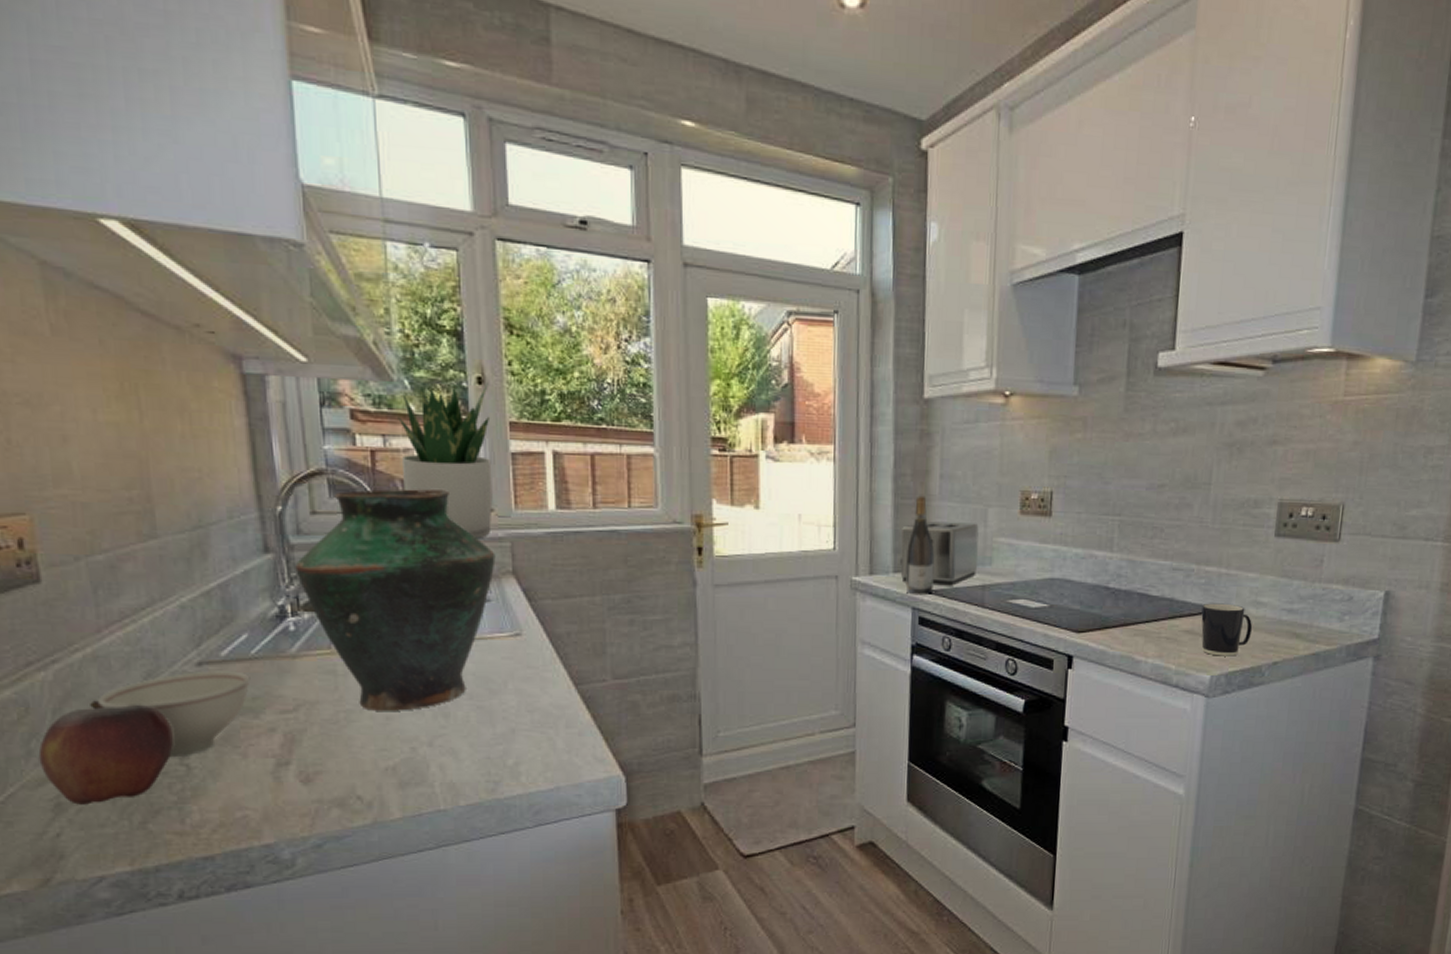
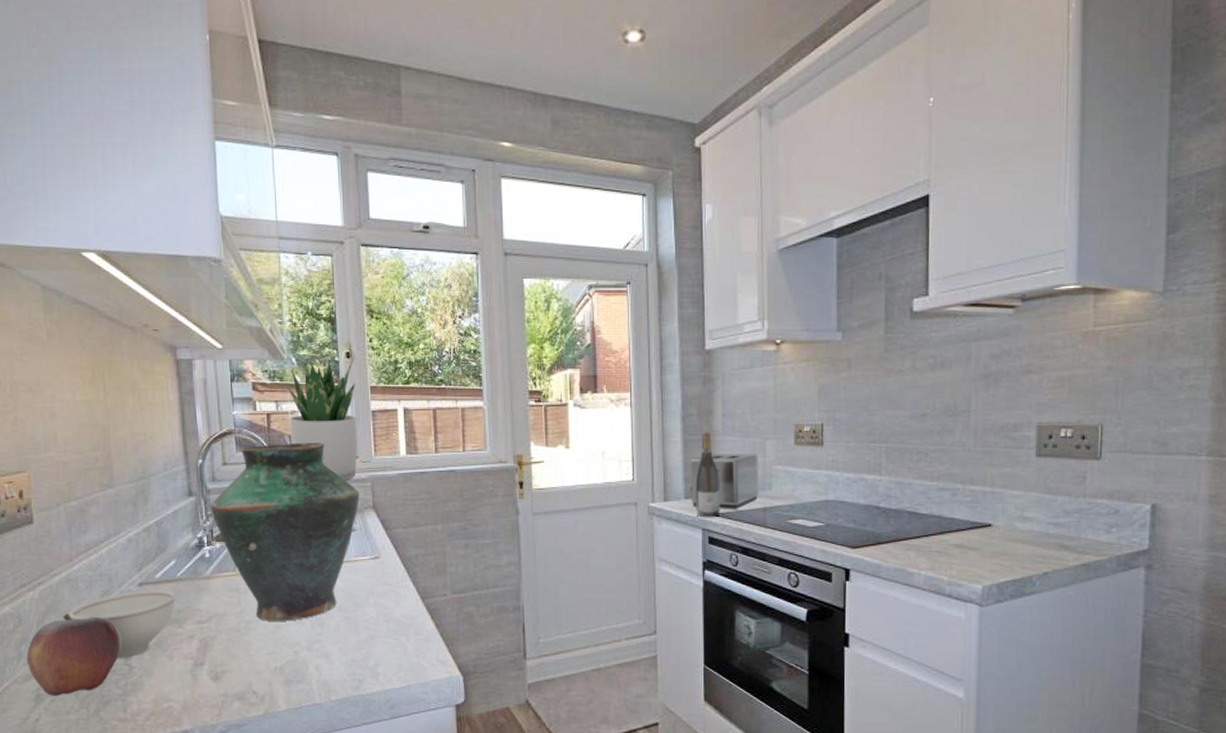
mug: present [1201,603,1253,657] -> none [969,519,1021,568]

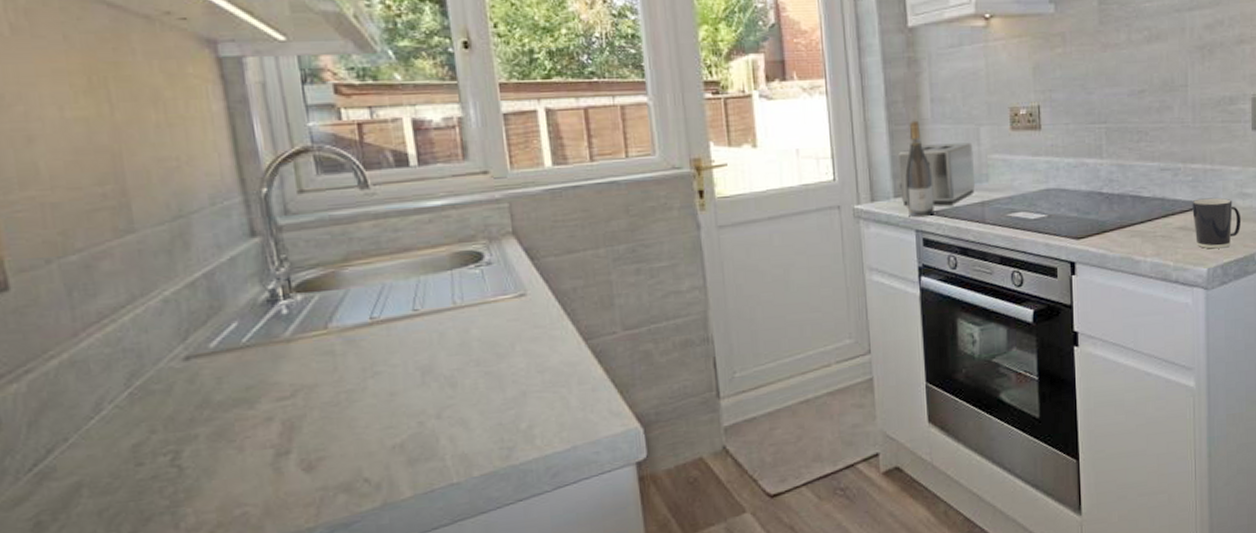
fruit: present [26,614,121,696] -> none [13,406,164,522]
bowl: present [68,590,177,659] -> none [76,362,243,459]
vase: present [211,443,360,621] -> none [284,156,494,388]
planter: present [287,357,358,481] -> none [384,47,488,203]
mug: none [969,519,1021,568] -> present [1192,197,1242,249]

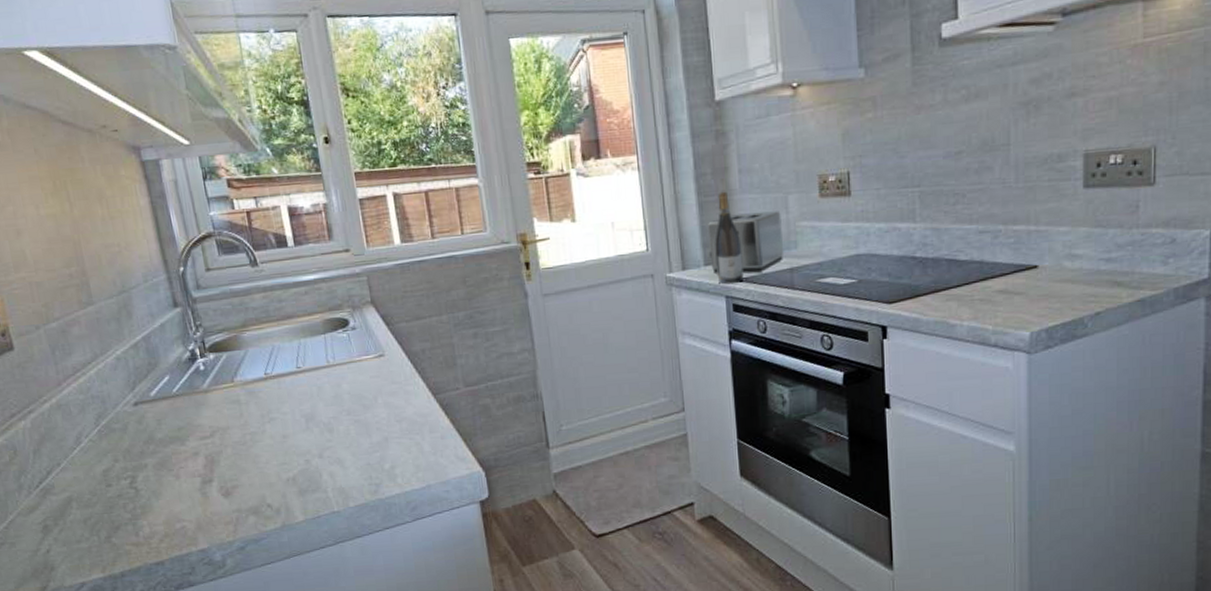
mug: present [1192,197,1242,249] -> none [1014,259,1070,313]

